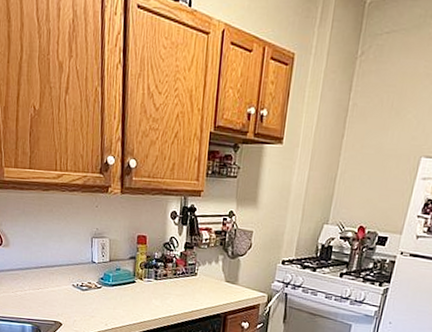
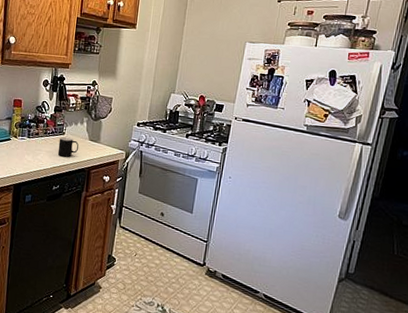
cup: none [189,278,214,301] -> present [57,136,79,157]

